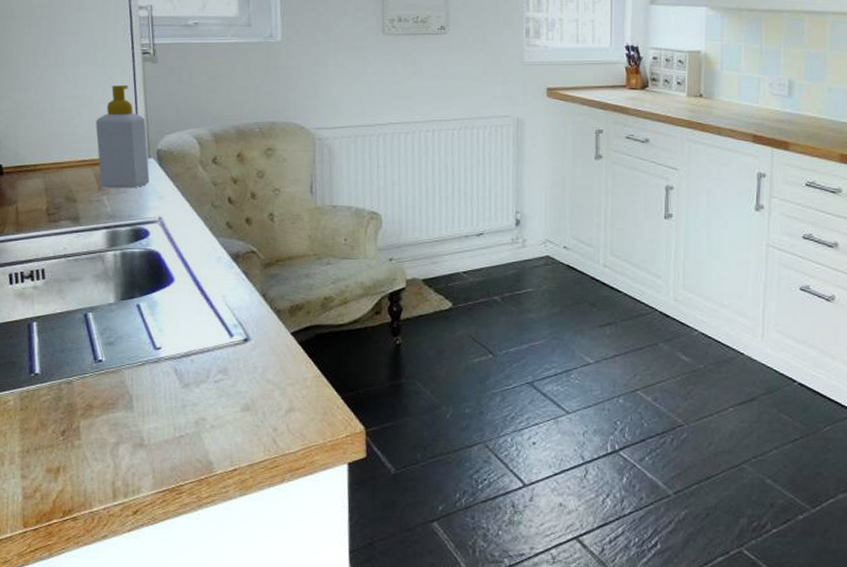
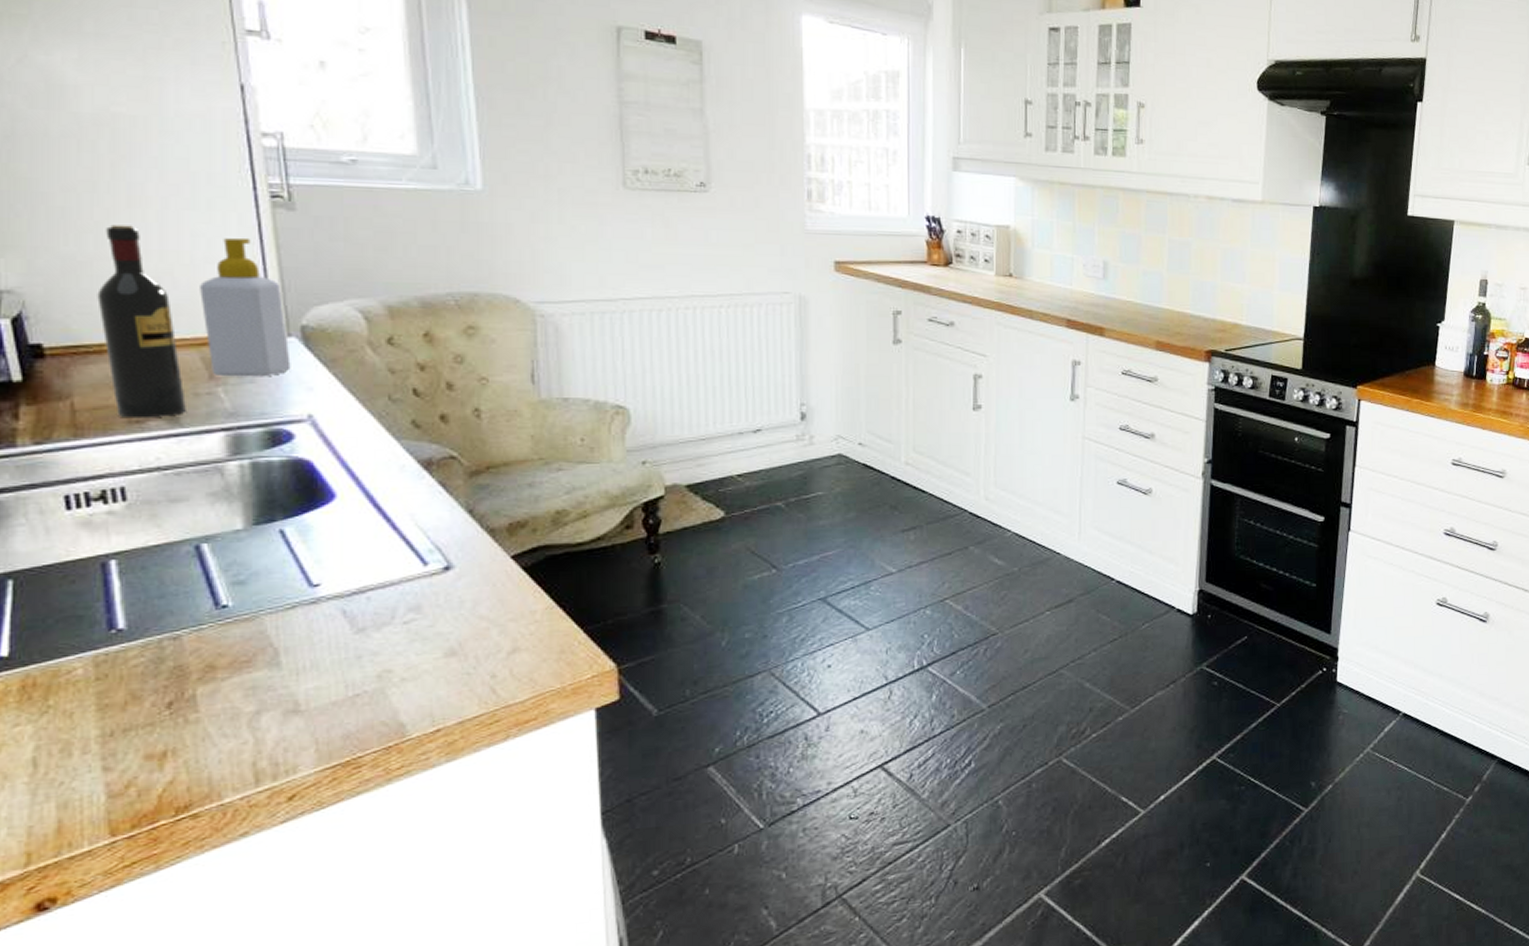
wine bottle: none [35,78,84,219] -> present [97,225,186,419]

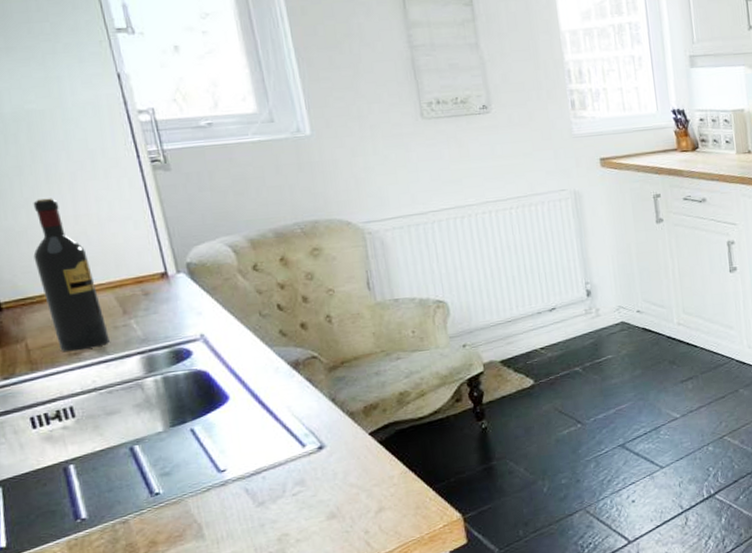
soap bottle: present [200,237,291,377] -> none [107,197,183,311]

